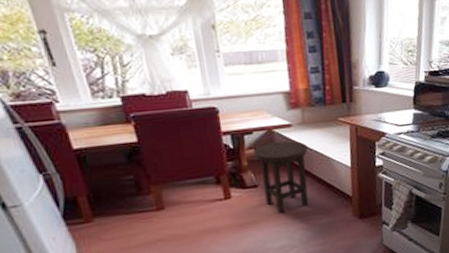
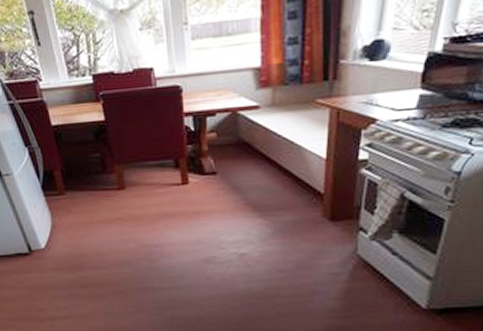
stool: present [253,141,309,214] -> none [215,125,276,206]

